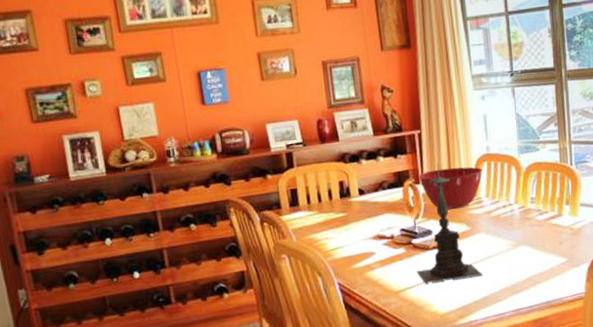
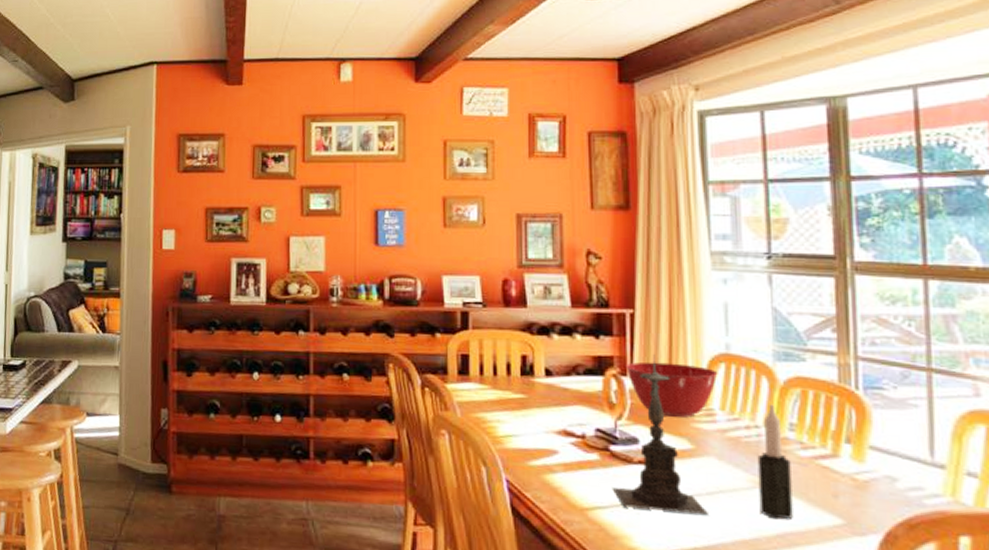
candle: none [512,186,536,268] -> present [757,404,793,520]

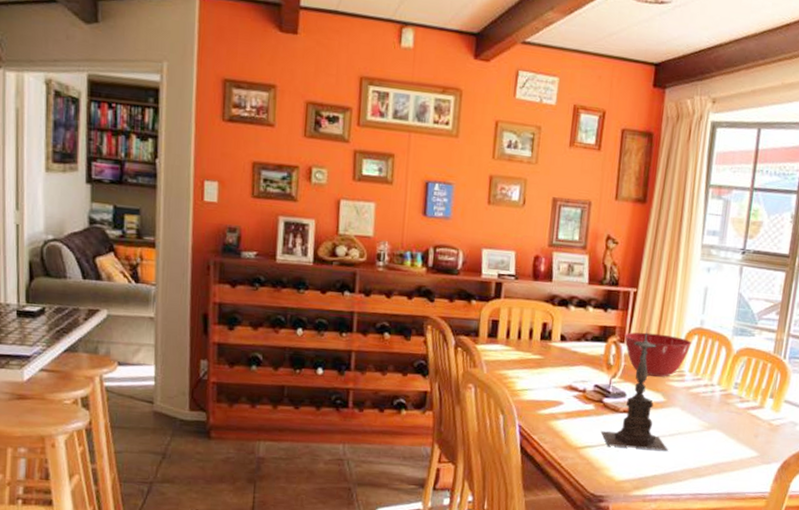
candle: present [757,404,793,520] -> none [704,368,731,454]

